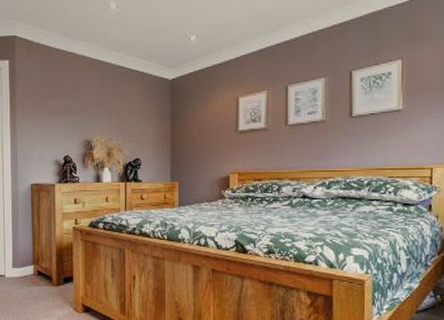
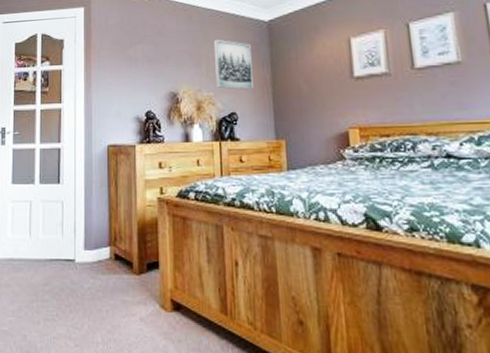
wall art: none [123,94,155,139] -> present [213,39,253,90]

